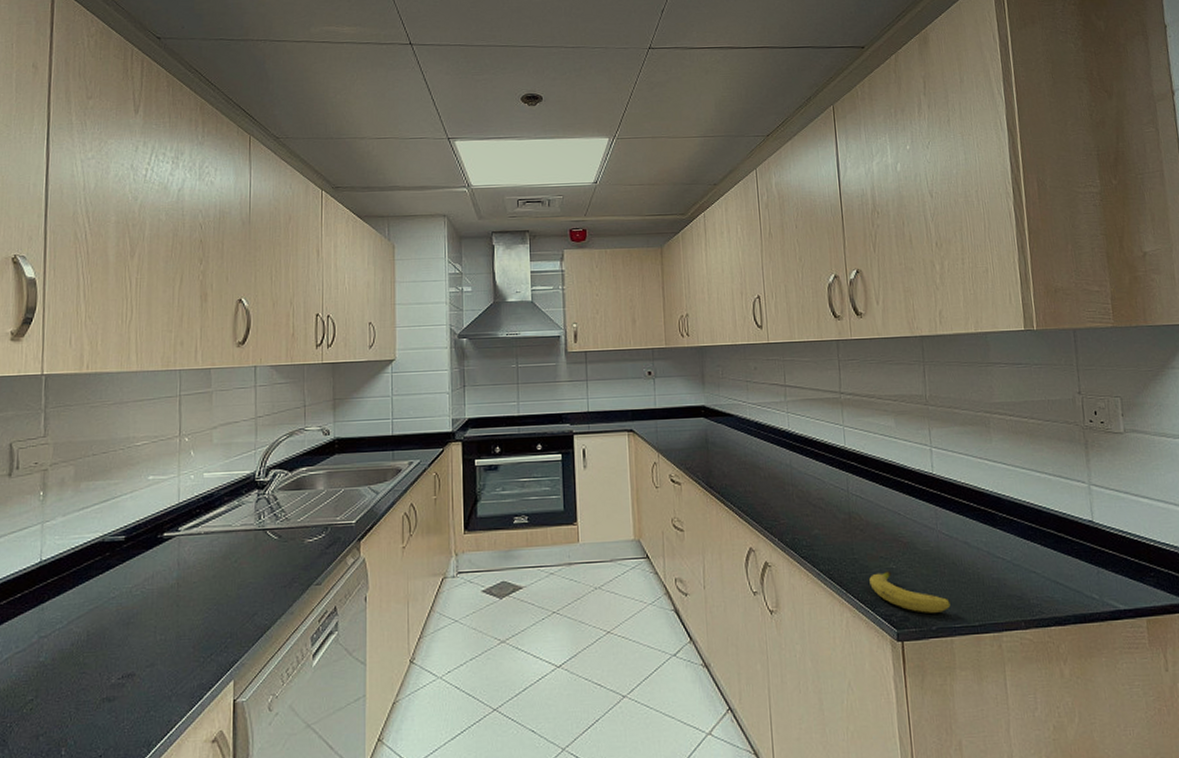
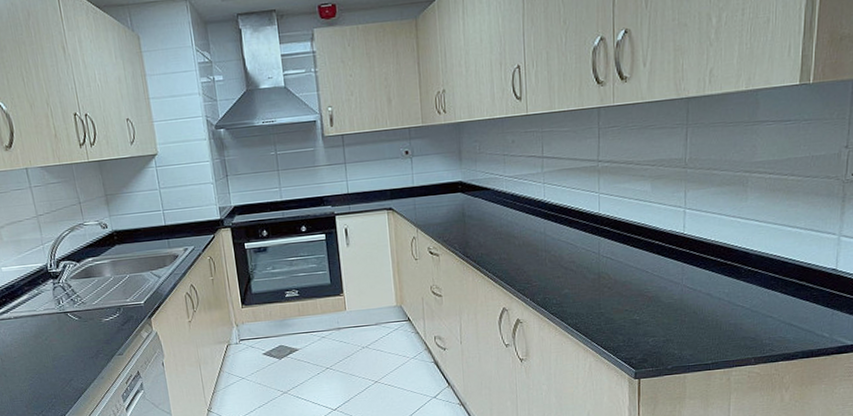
fruit: present [869,571,951,613] -> none [613,321,687,355]

